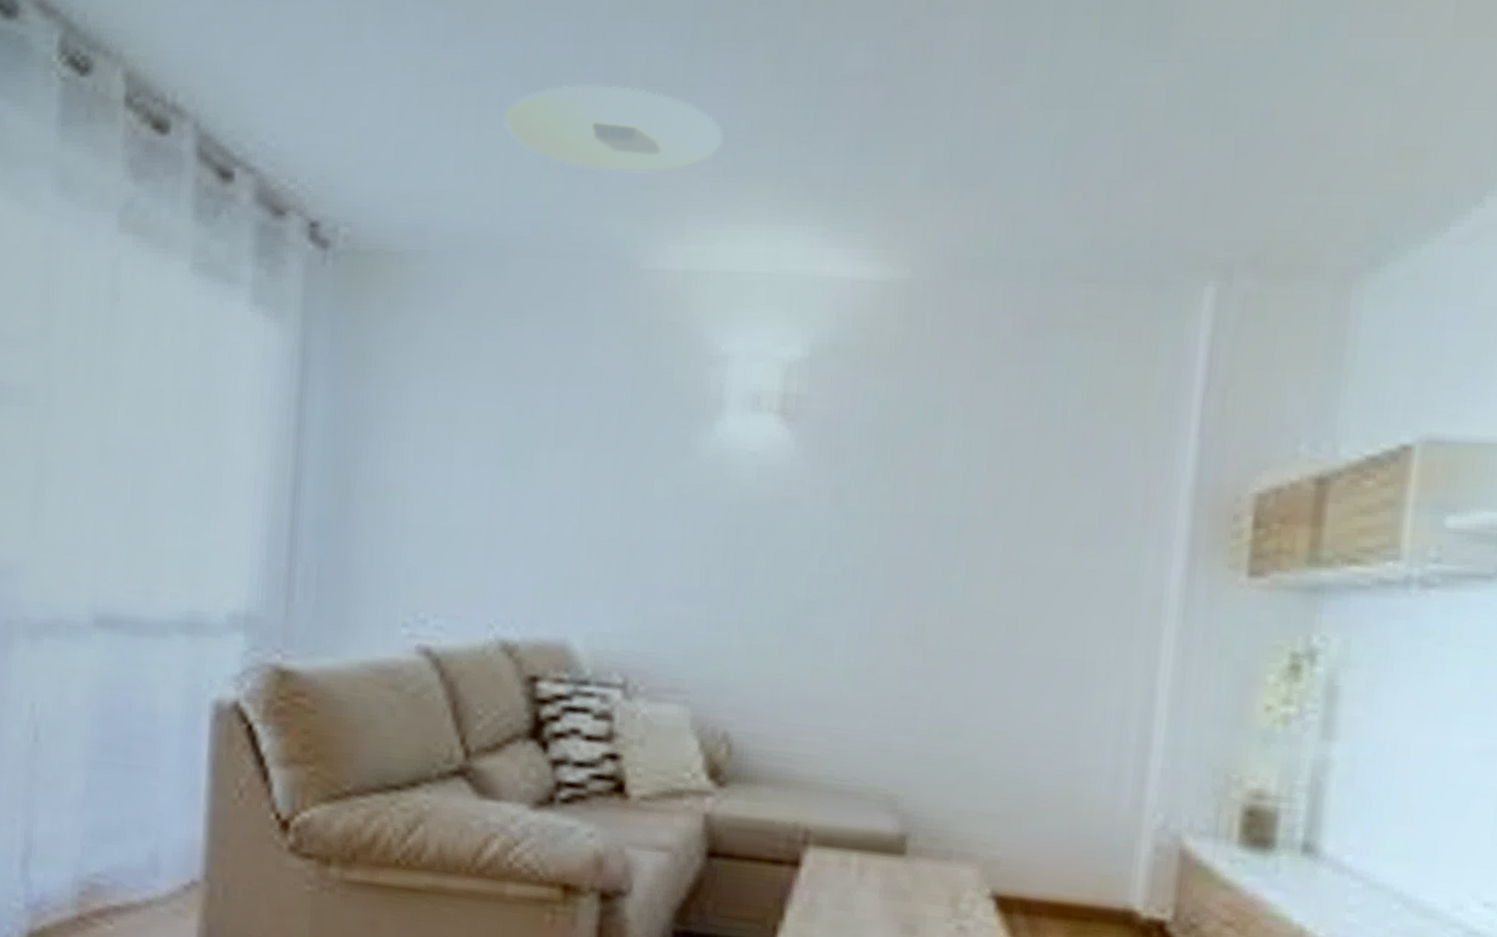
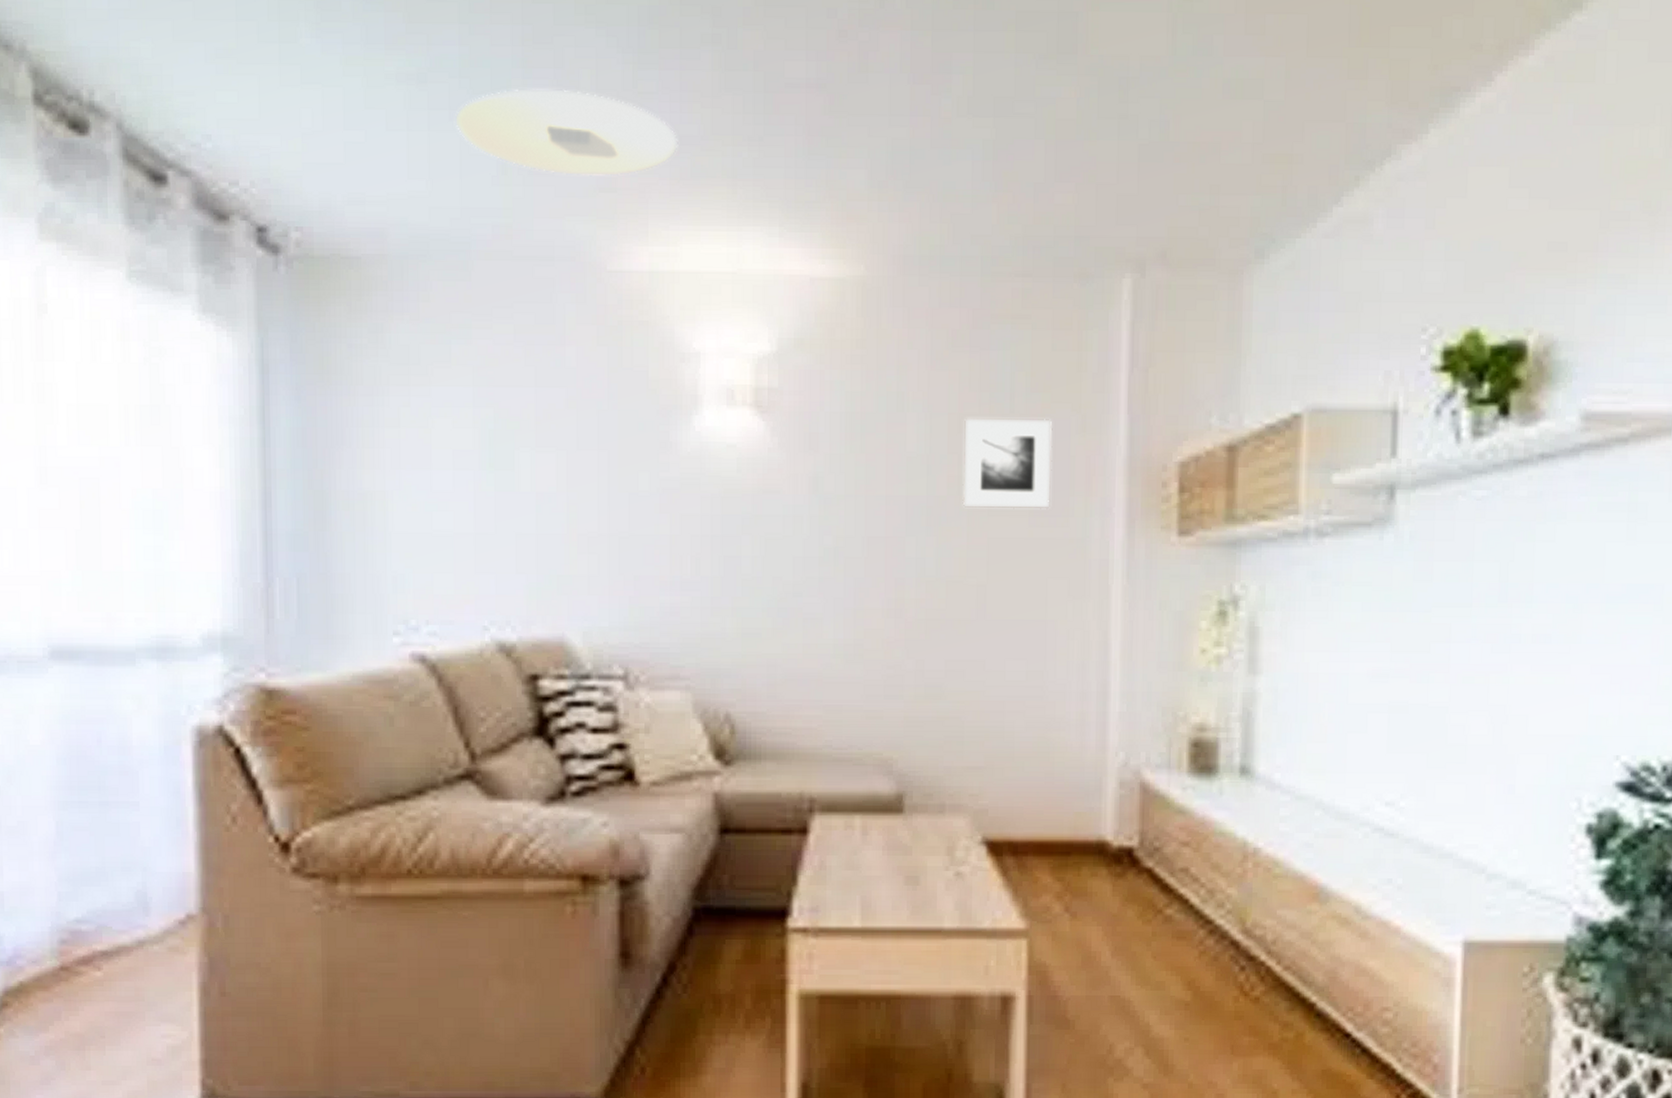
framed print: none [999,435,1109,538] -> present [963,418,1053,509]

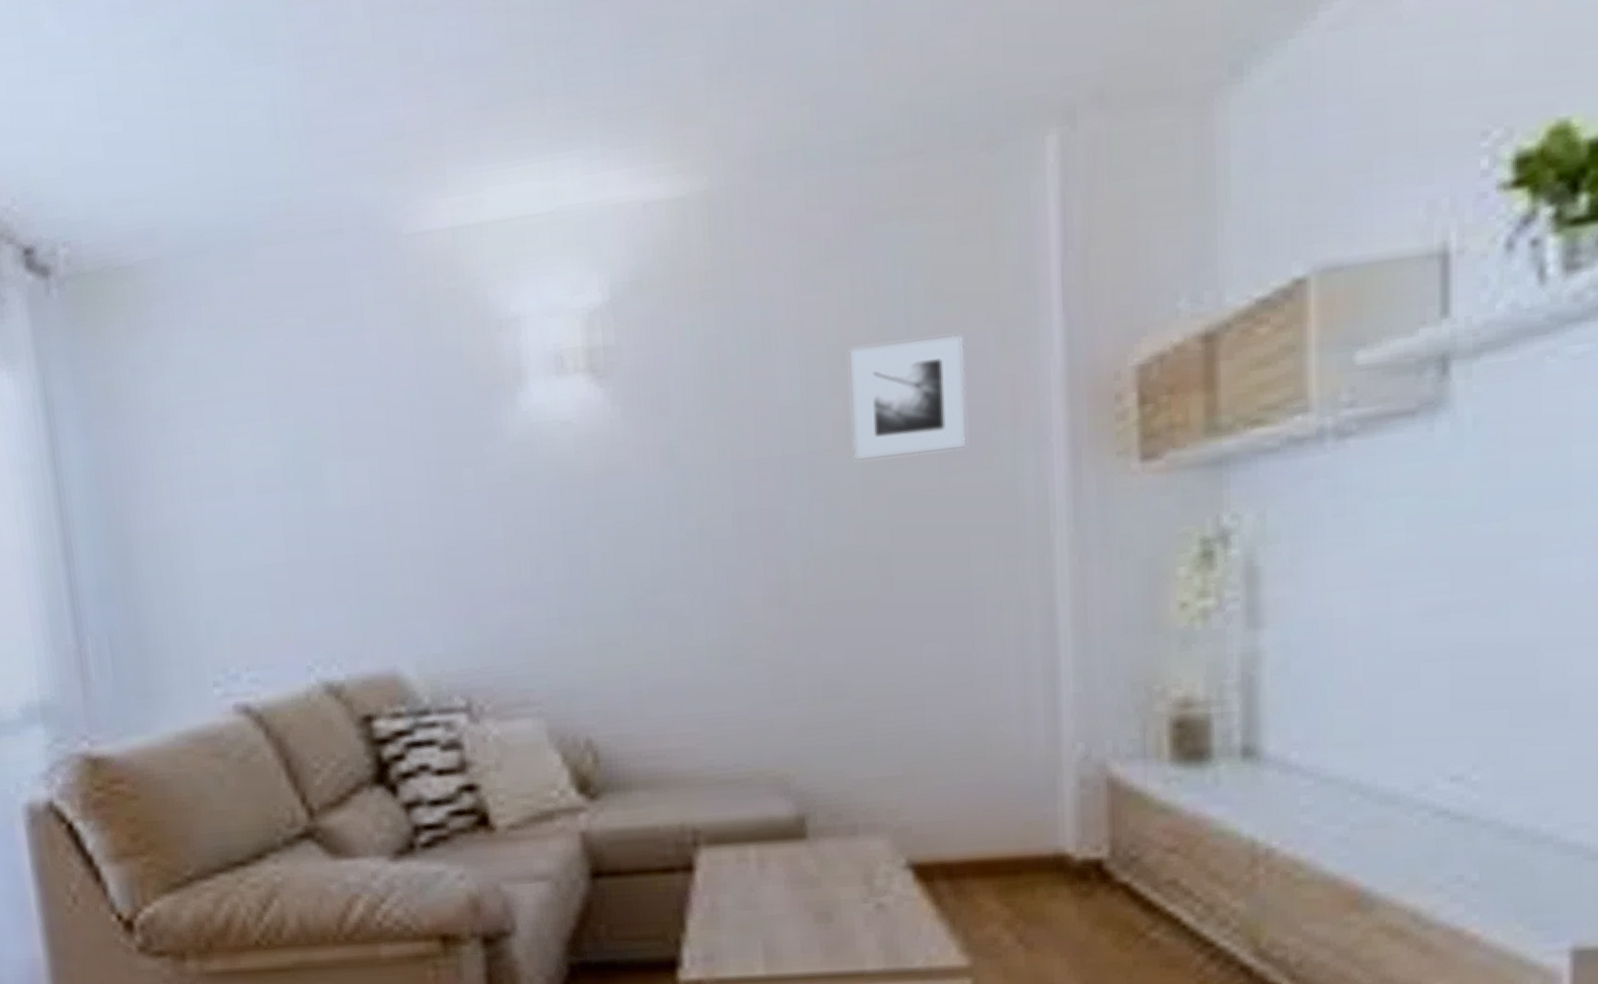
ceiling light: present [455,88,678,176] -> none [217,22,472,130]

